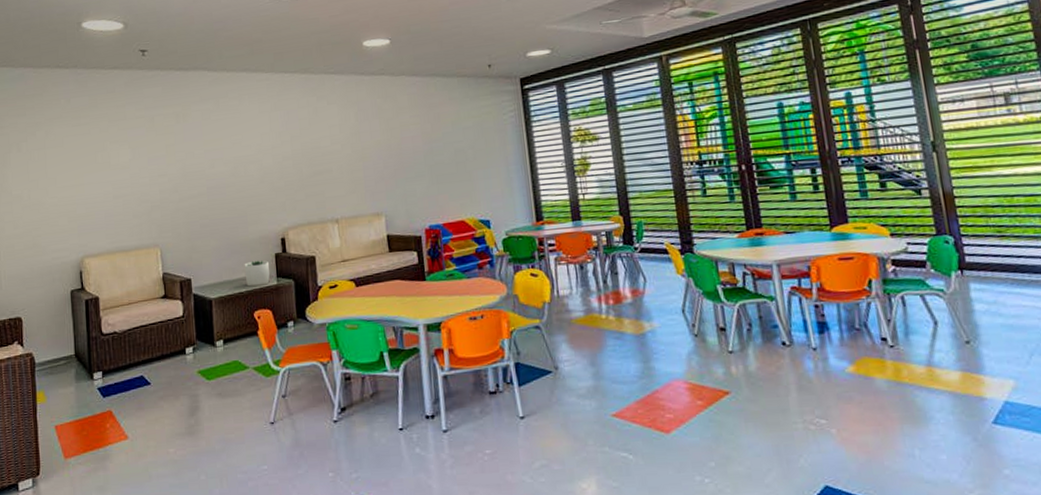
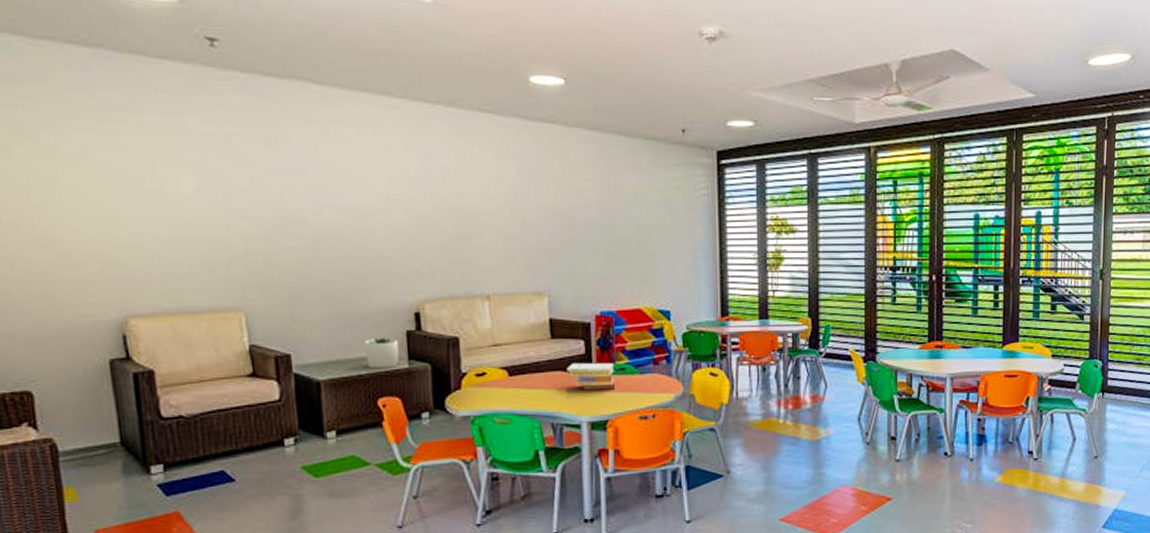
books: none [403,270,445,296] -> present [566,362,615,390]

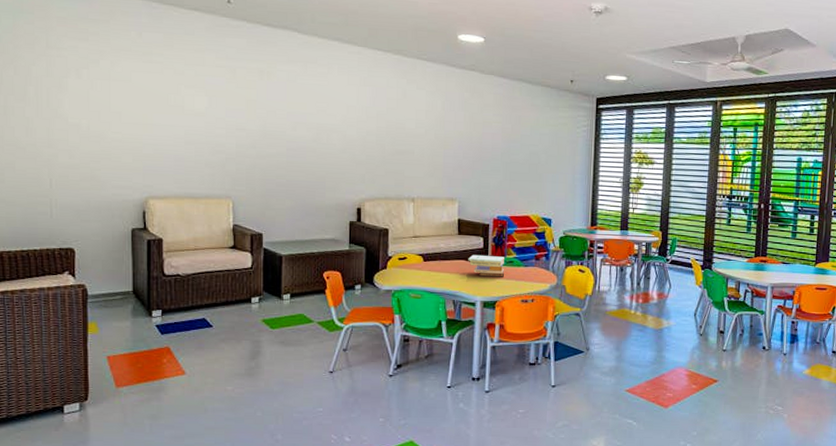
planter: present [364,337,399,370] -> none [317,225,342,250]

